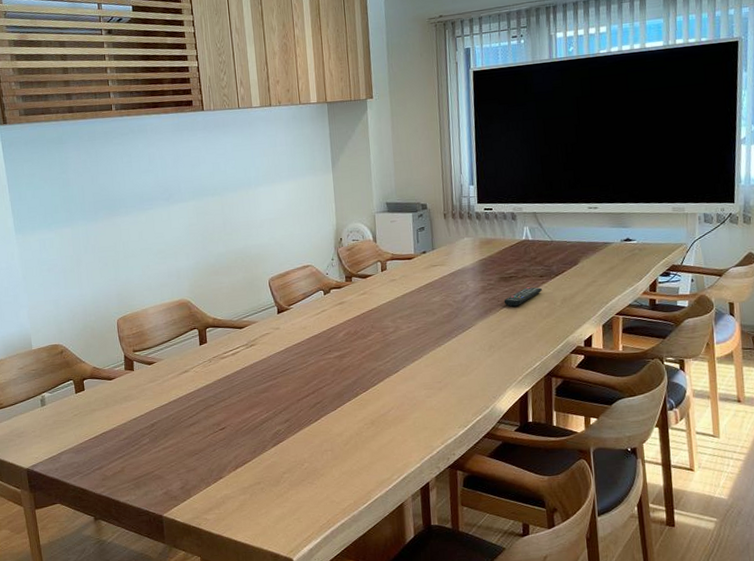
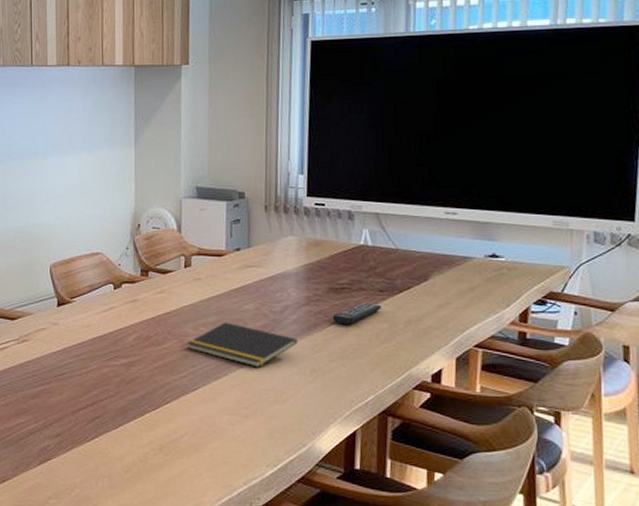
notepad: none [387,313,477,348] -> present [186,322,297,367]

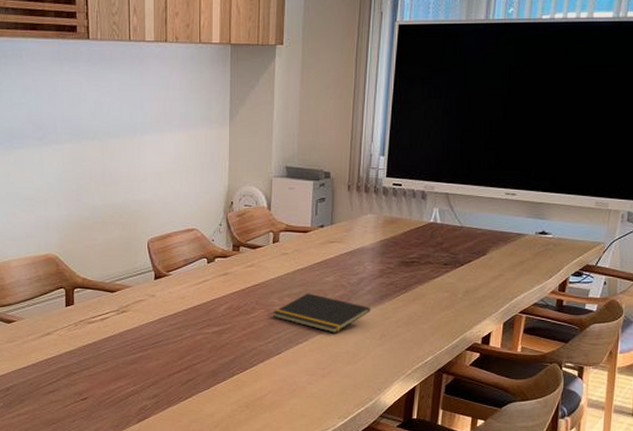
remote control: present [332,303,381,325] -> none [402,275,444,295]

